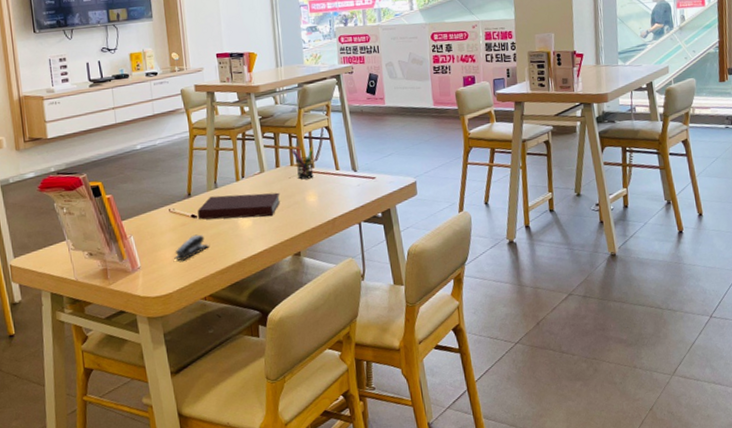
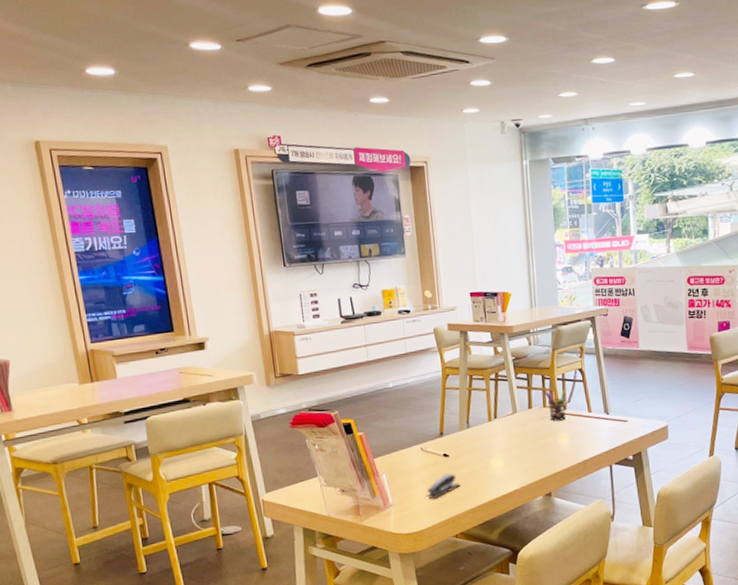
notebook: present [198,192,280,220] -> none [450,433,532,459]

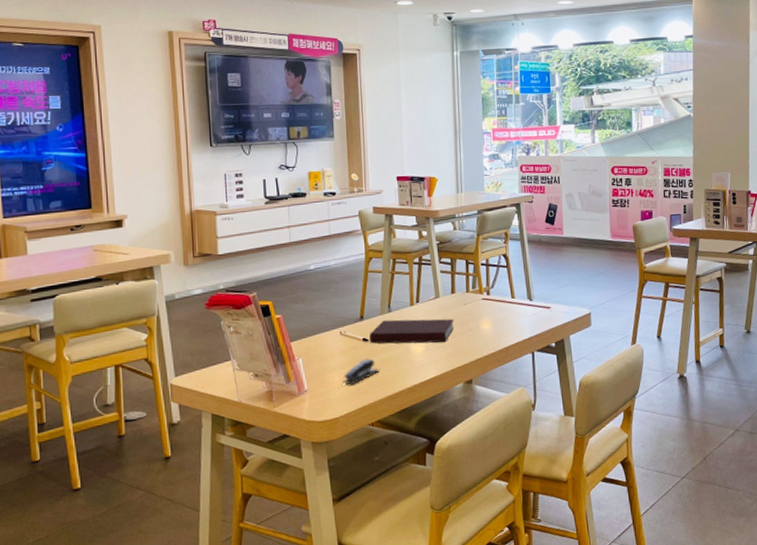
notebook: none [450,433,532,459] -> present [369,318,455,344]
pen holder: present [544,388,566,421] -> none [468,273,490,307]

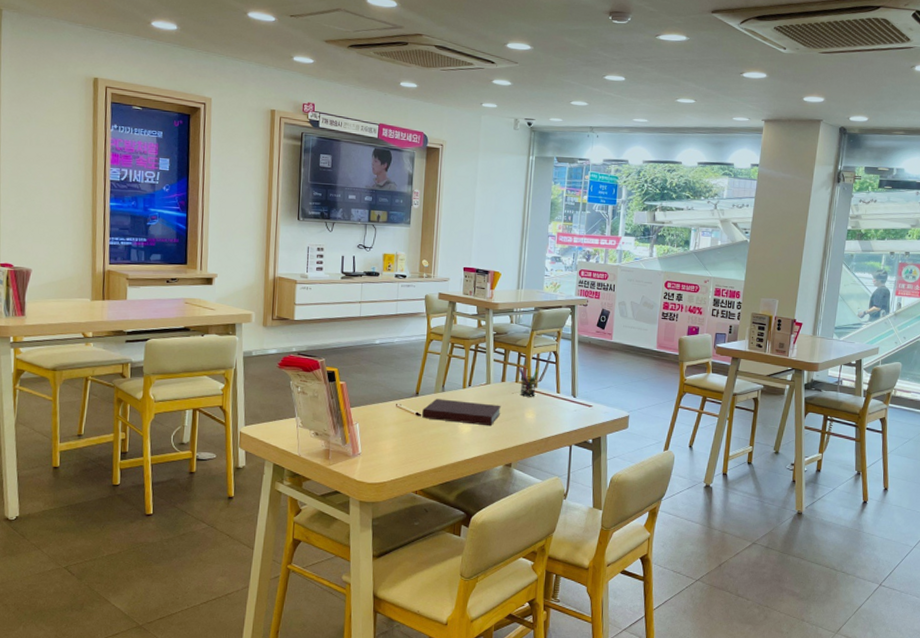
stapler: present [343,358,379,385] -> none [393,431,428,454]
pen holder: none [468,273,490,307] -> present [518,366,539,397]

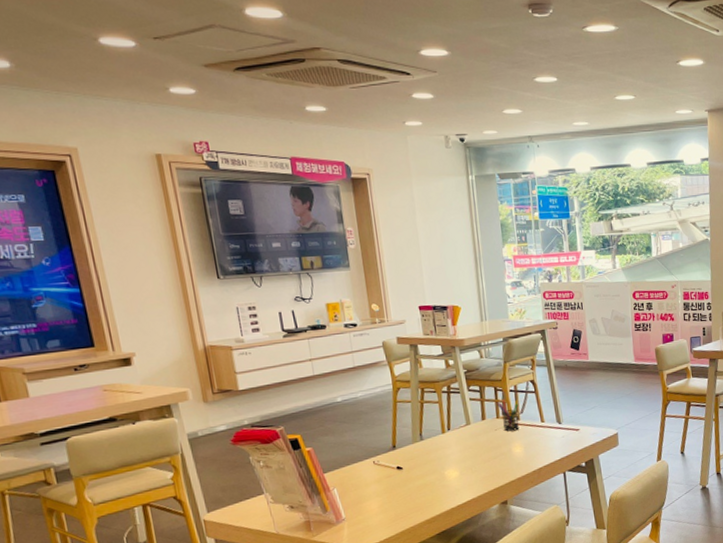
notebook: present [422,399,502,426] -> none [403,444,487,472]

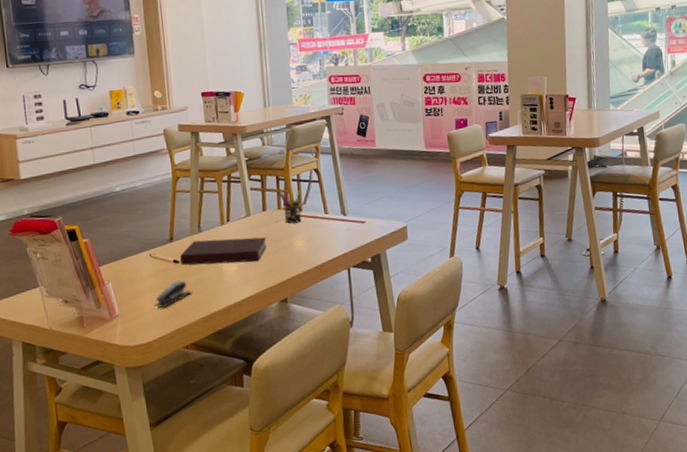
stapler: none [380,485,416,512] -> present [155,280,192,308]
notebook: none [403,444,487,472] -> present [180,237,267,266]

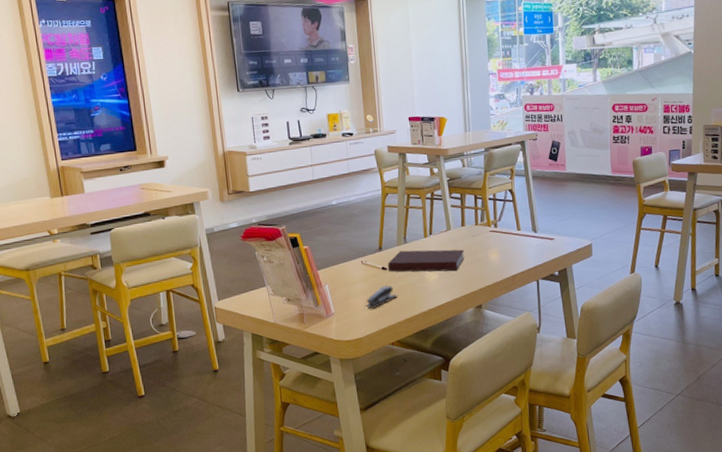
pen holder: present [279,189,302,224] -> none [476,207,497,238]

